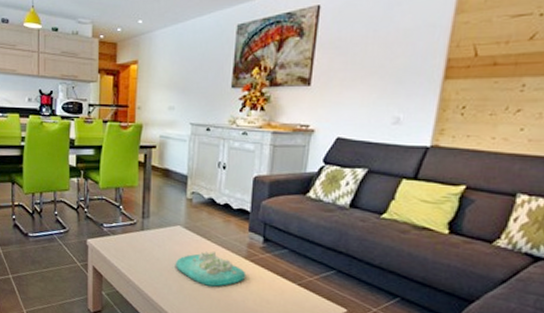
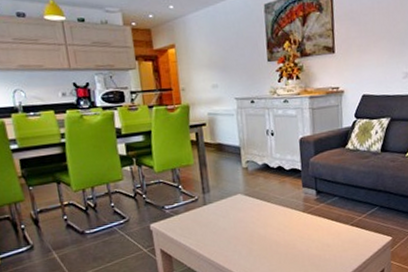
decorative tray: present [176,251,246,287] -> none [242,212,307,244]

